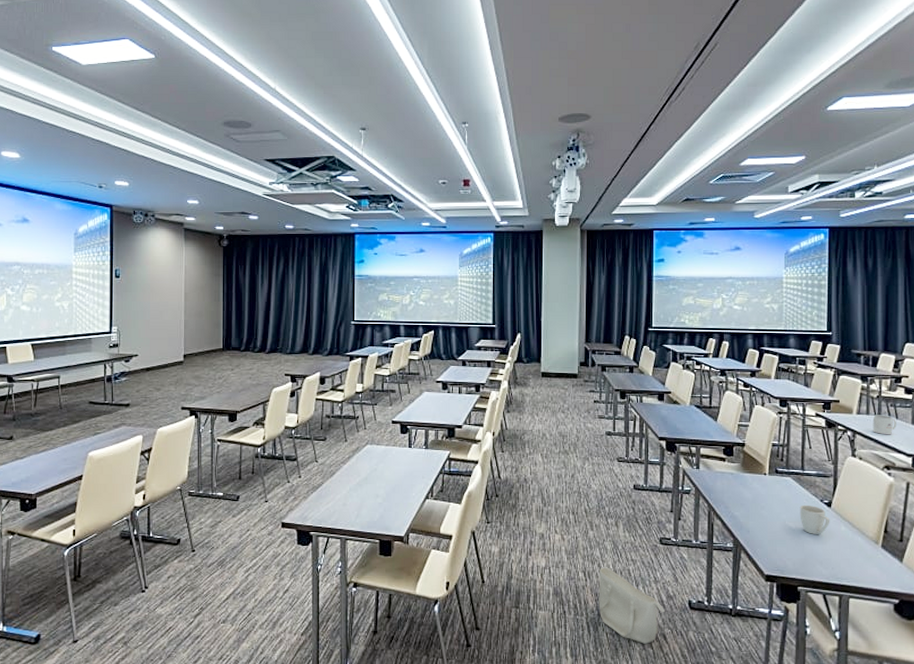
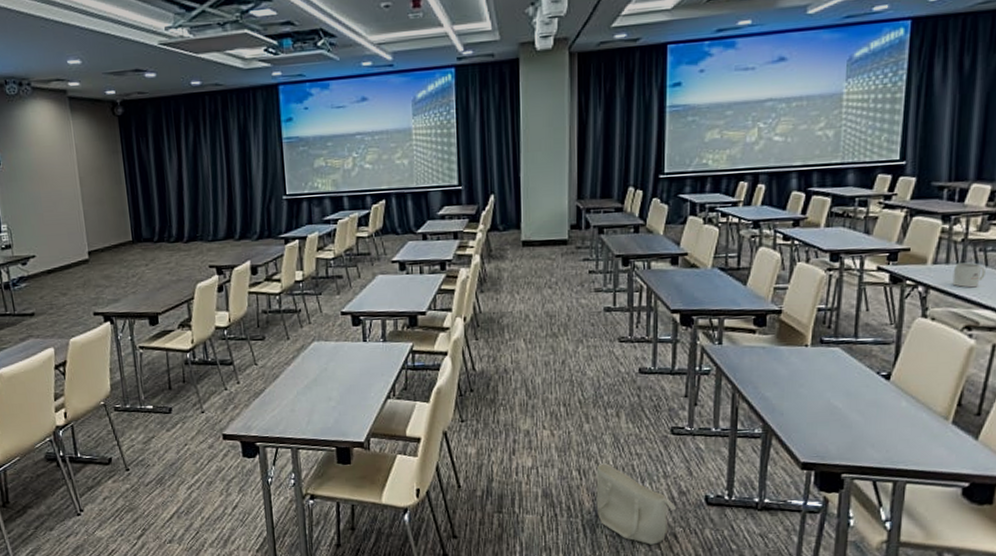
mug: present [799,505,830,534] -> none [848,378,888,413]

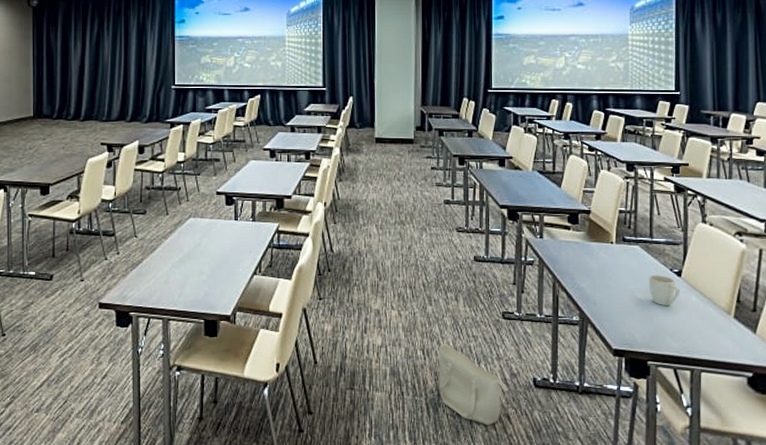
mug: none [848,378,888,413] -> present [648,274,680,305]
mug: present [952,262,985,288] -> none [723,178,748,200]

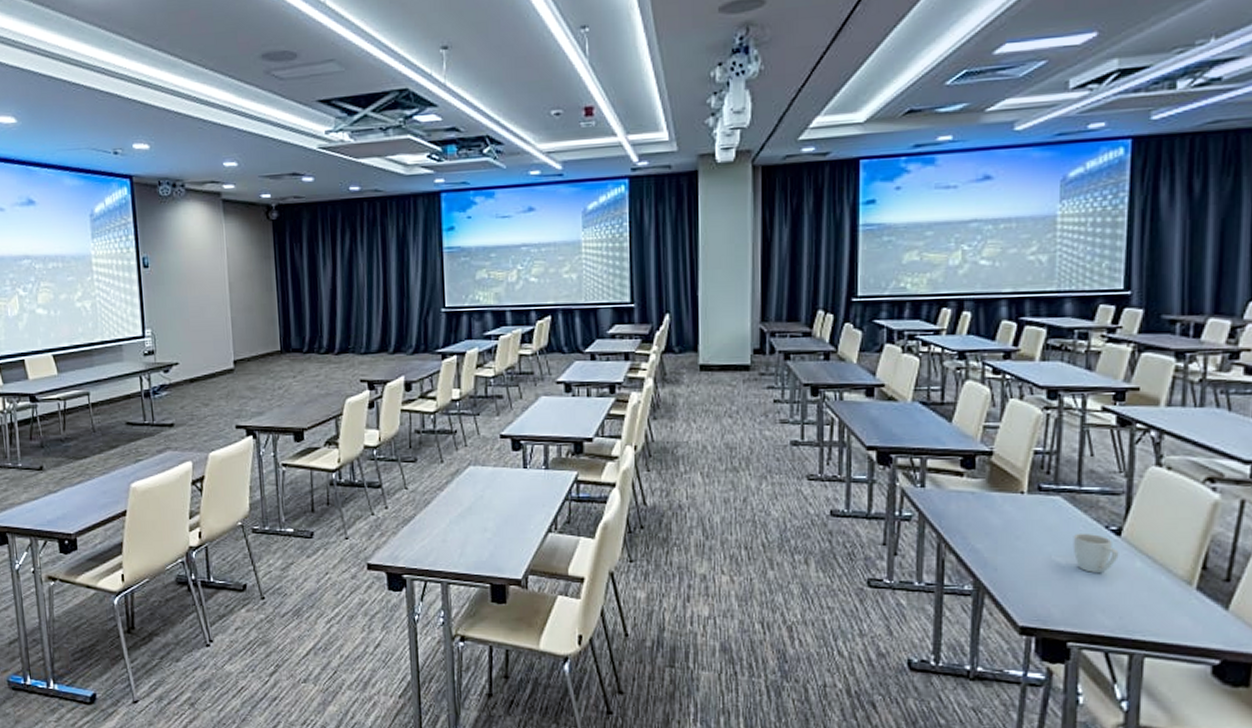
shoulder bag: present [438,344,509,425] -> none [782,617,875,714]

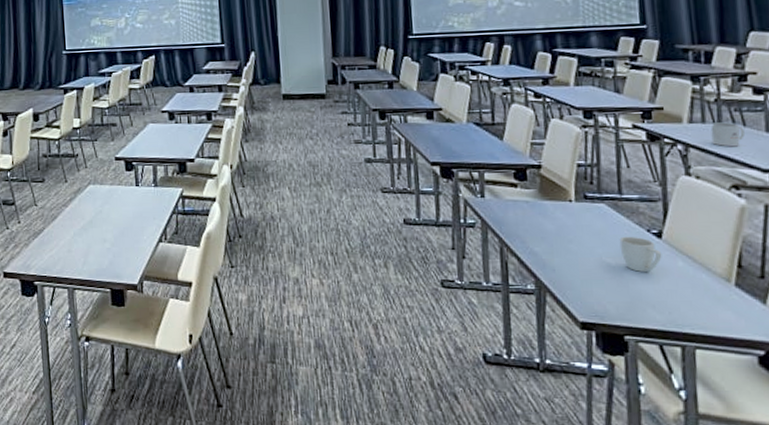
mug: none [1190,406,1229,435] -> present [711,122,745,147]

